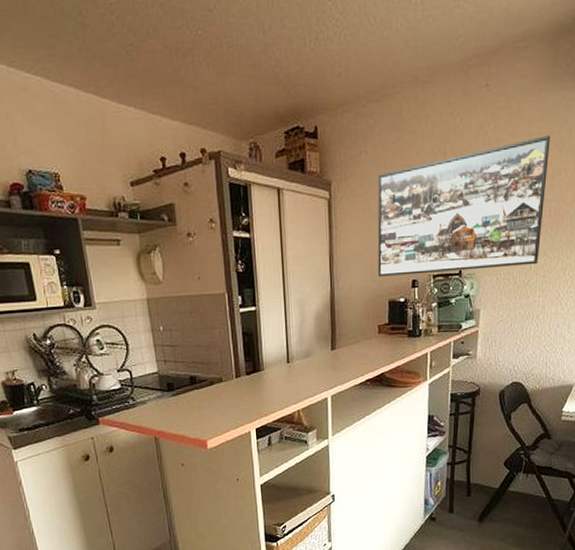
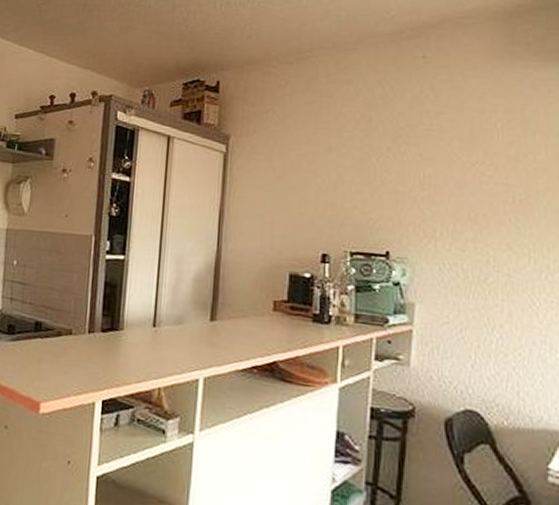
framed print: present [377,135,550,277] -> none [278,113,510,259]

